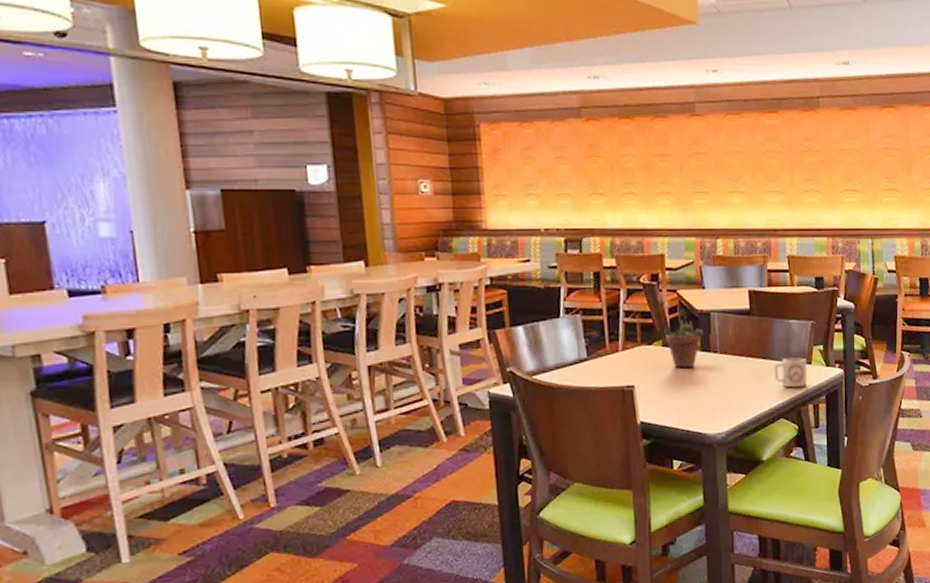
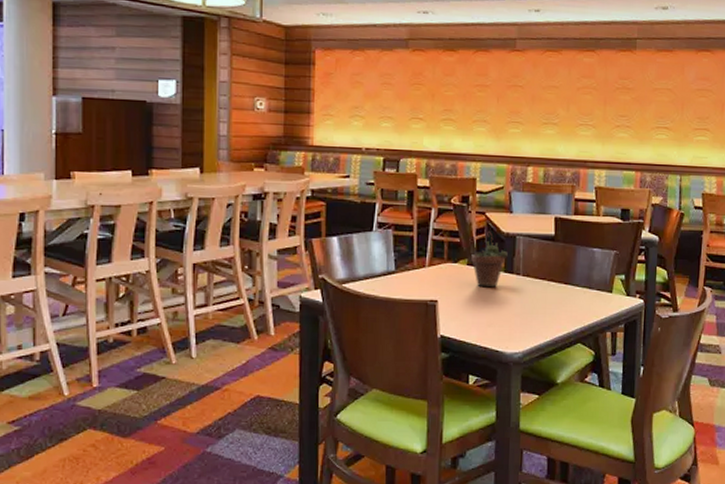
cup: present [774,357,807,388] -> none [574,285,607,315]

